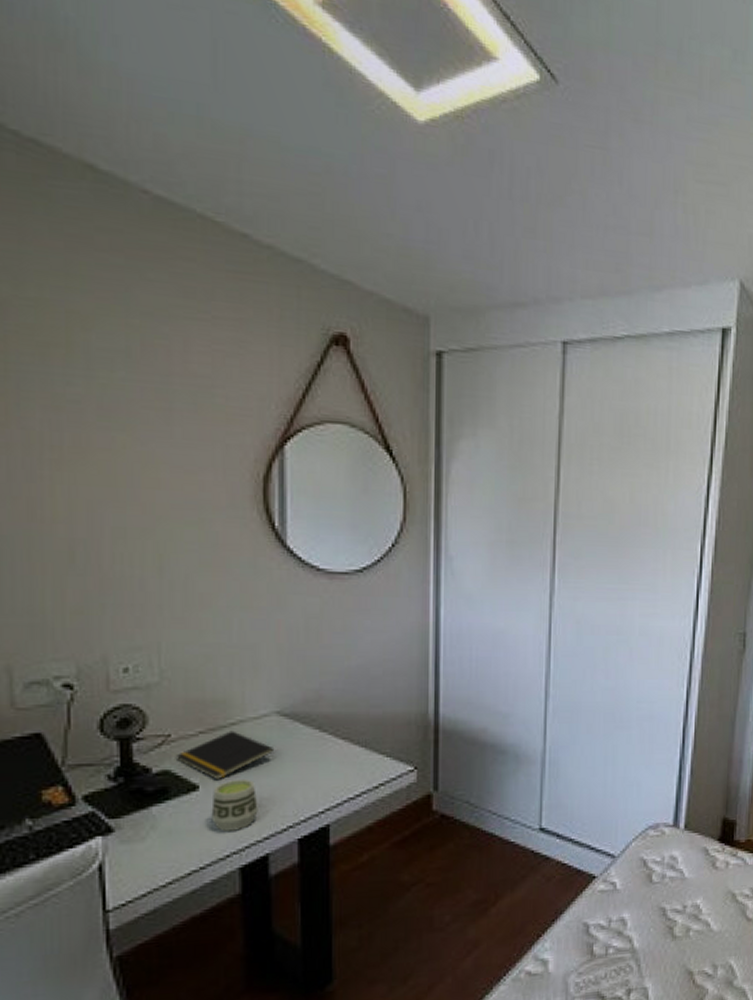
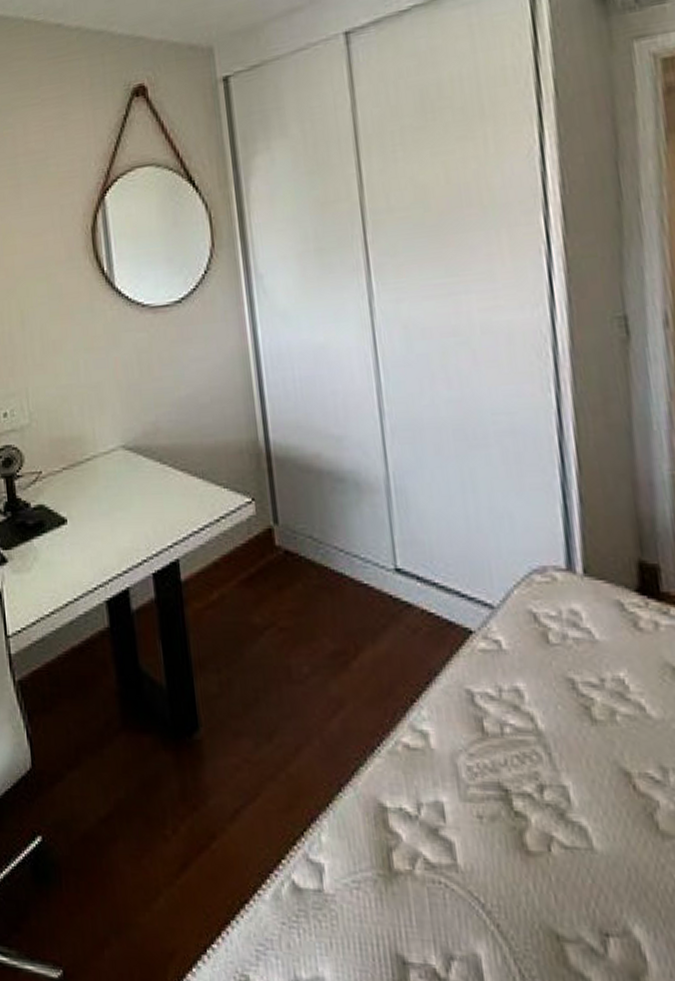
notepad: present [175,731,275,779] -> none [46,466,124,513]
cup: present [211,778,258,831] -> none [78,512,116,564]

